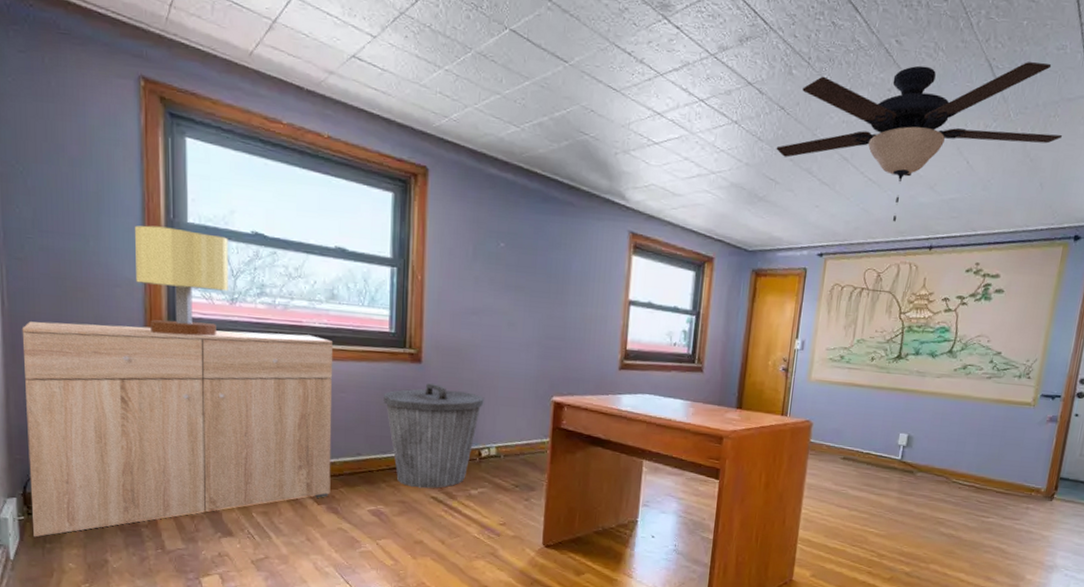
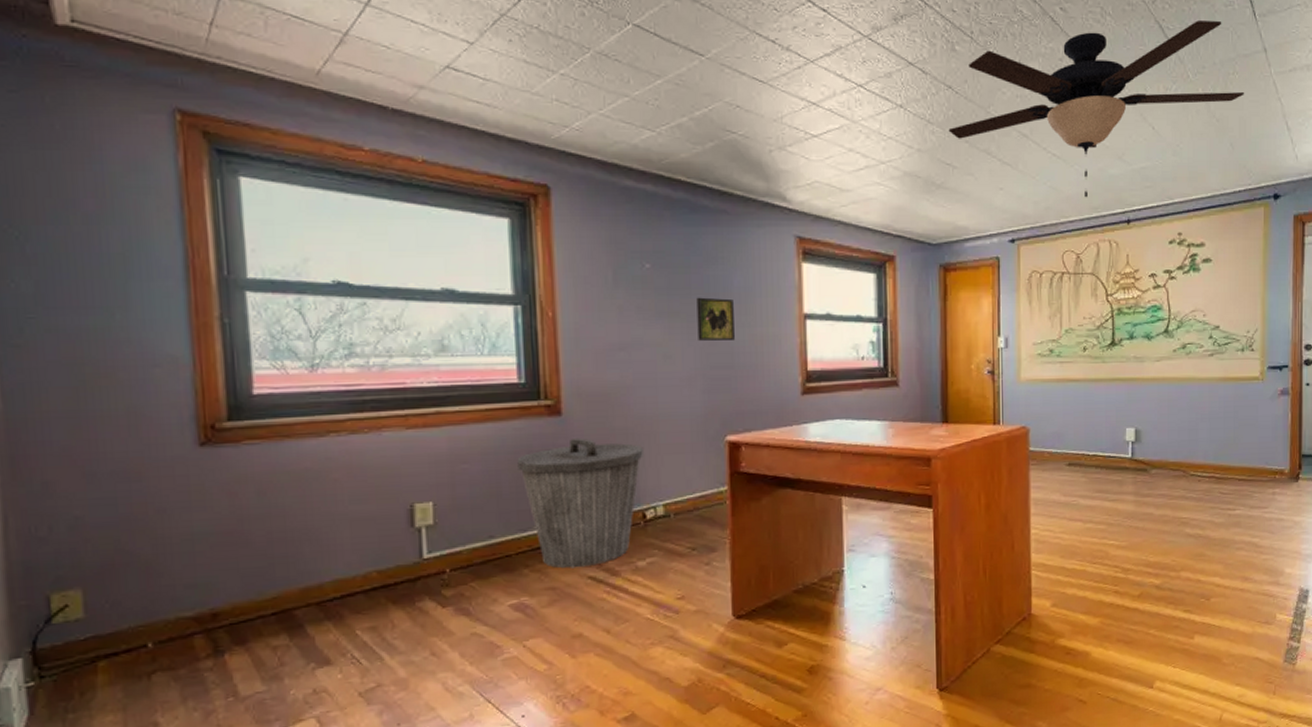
dresser: present [21,321,334,537] -> none [23,398,458,708]
table lamp: present [135,225,228,336] -> none [177,286,306,419]
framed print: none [538,276,571,316] -> present [696,297,735,341]

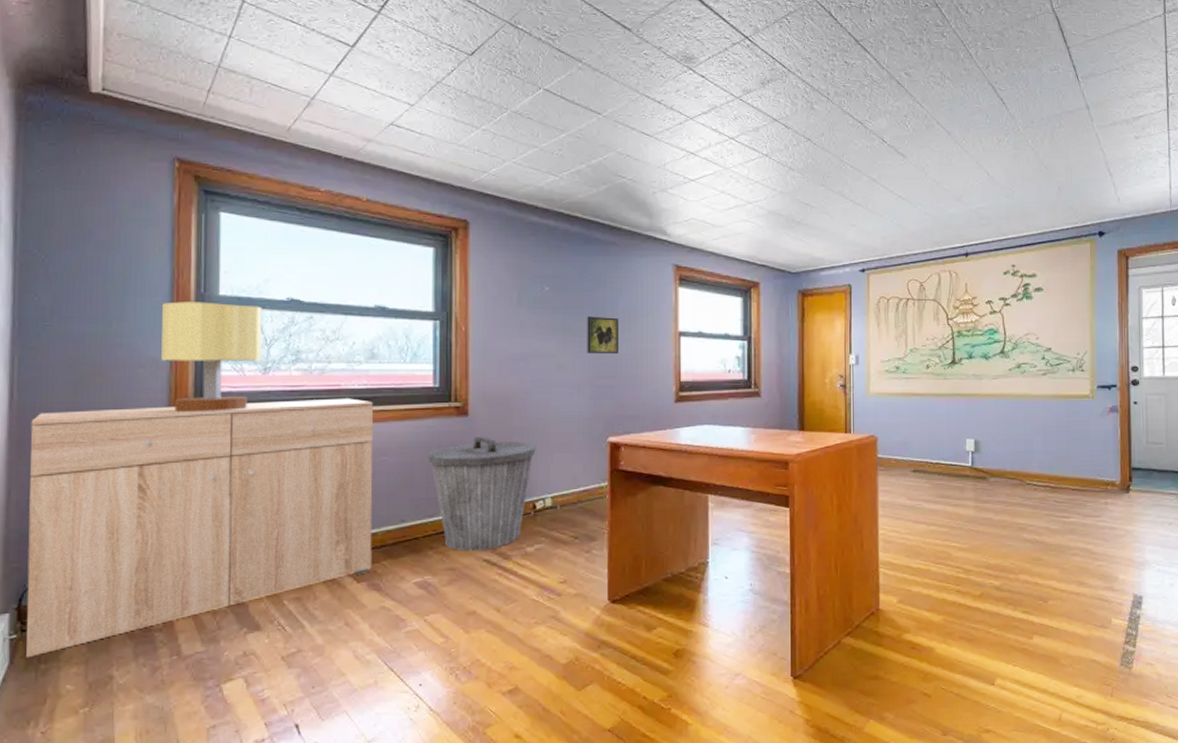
dresser: none [23,398,458,708] -> present [26,398,374,658]
table lamp: none [177,286,306,419] -> present [161,301,262,412]
ceiling fan: present [948,21,1245,198] -> none [807,83,1070,234]

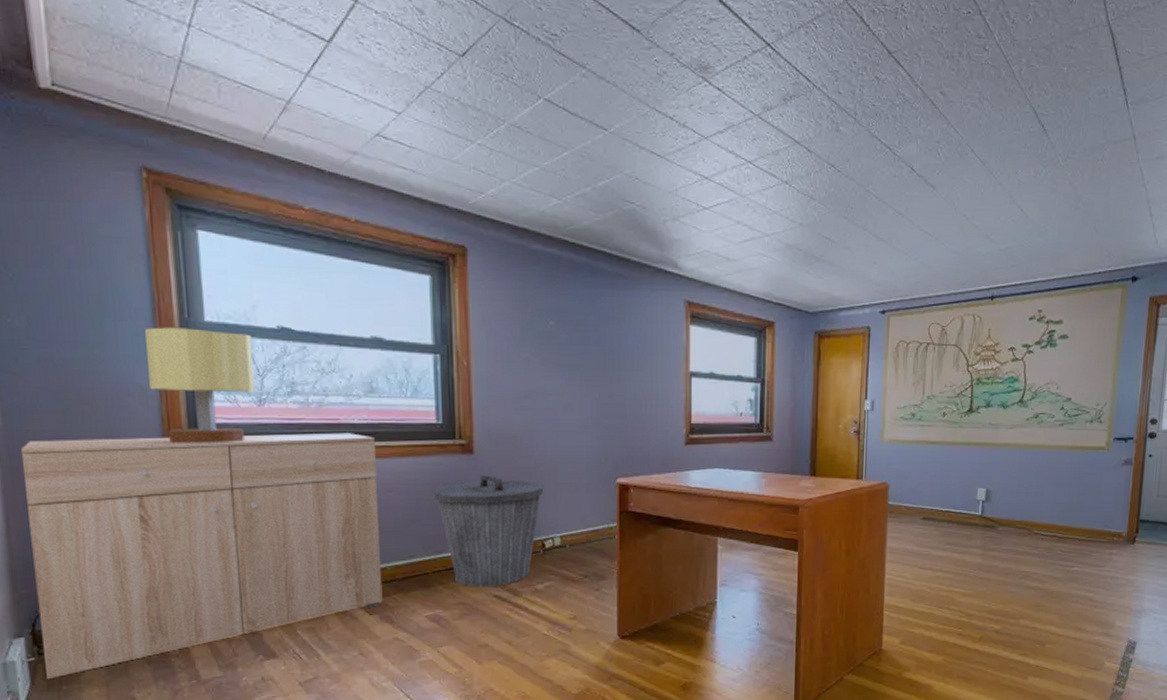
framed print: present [587,316,618,353] -> none [594,353,627,393]

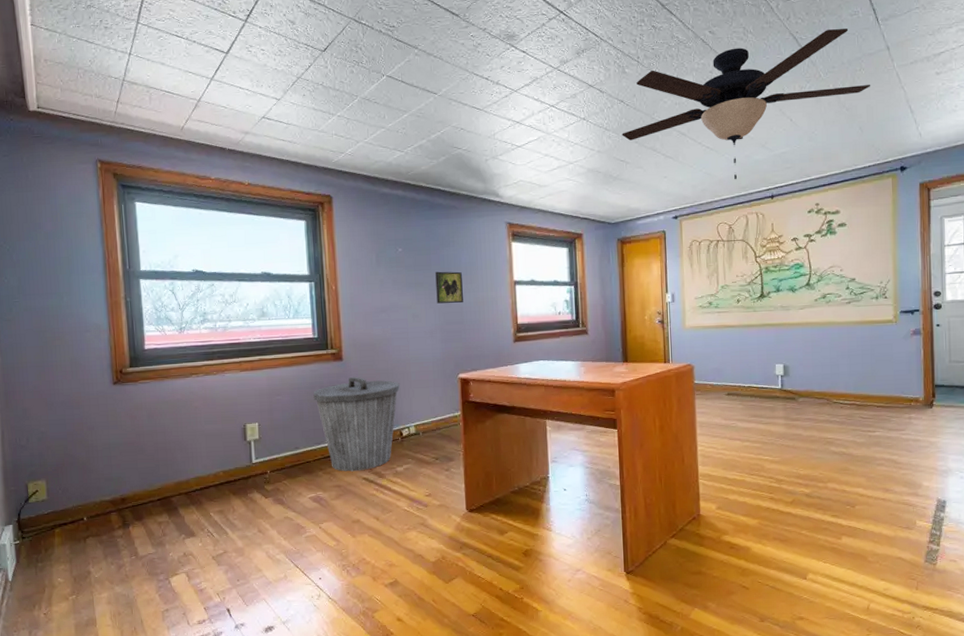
dresser: present [20,433,383,680] -> none [12,349,275,558]
table lamp: present [145,327,255,443] -> none [99,276,177,366]
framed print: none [594,353,627,393] -> present [435,271,463,304]
ceiling fan: none [829,107,1112,274] -> present [622,29,871,180]

